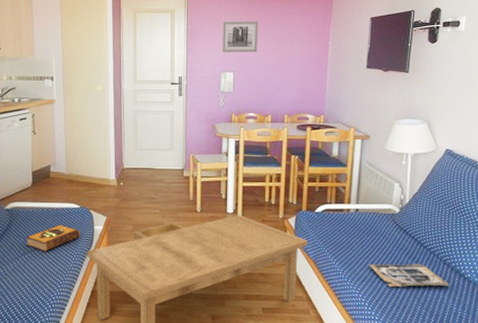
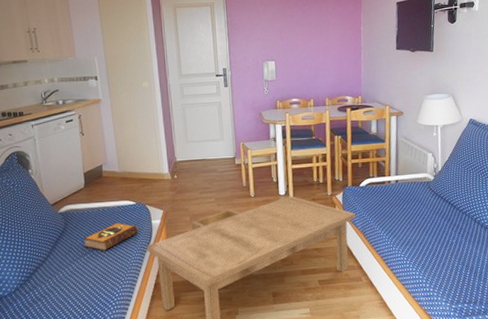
wall art: present [222,21,258,53] -> none [261,11,296,42]
magazine: present [368,263,450,287] -> none [410,224,481,247]

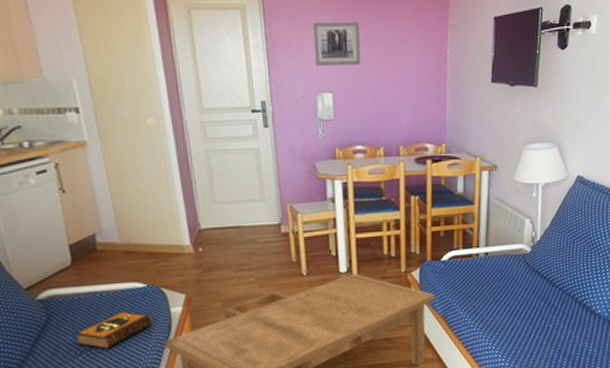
wall art: none [261,11,296,42] -> present [312,22,361,66]

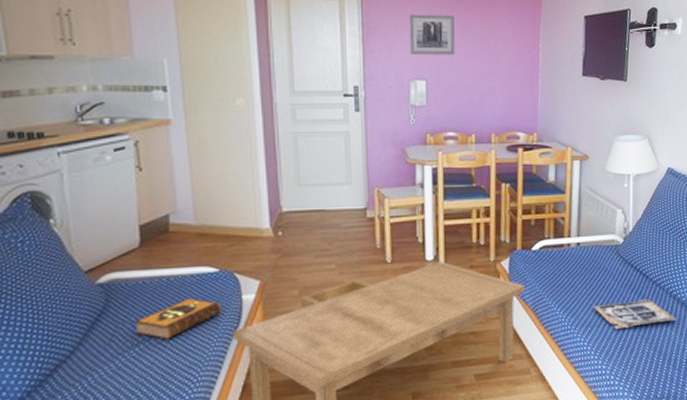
magazine: none [500,305,581,333] -> present [593,299,676,329]

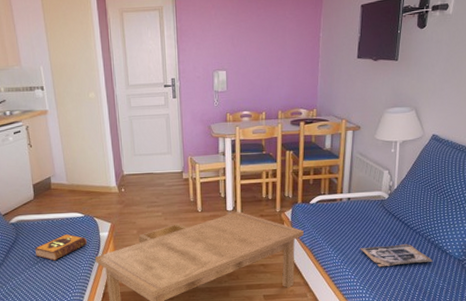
wall art: present [409,14,455,55] -> none [212,15,249,50]

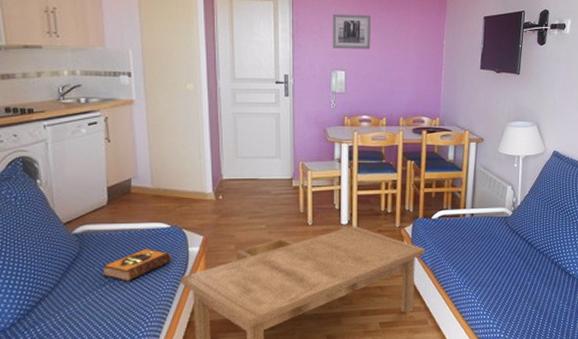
wall art: none [212,15,249,50] -> present [332,13,371,50]
magazine: present [360,244,433,266] -> none [483,264,557,289]

